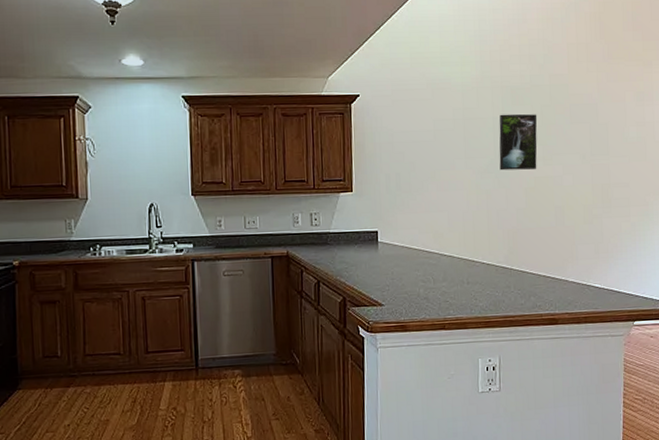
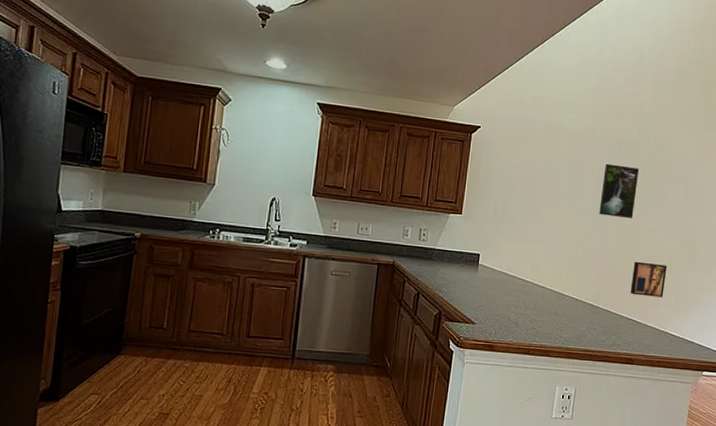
wall art: none [544,214,581,251] -> present [630,261,667,298]

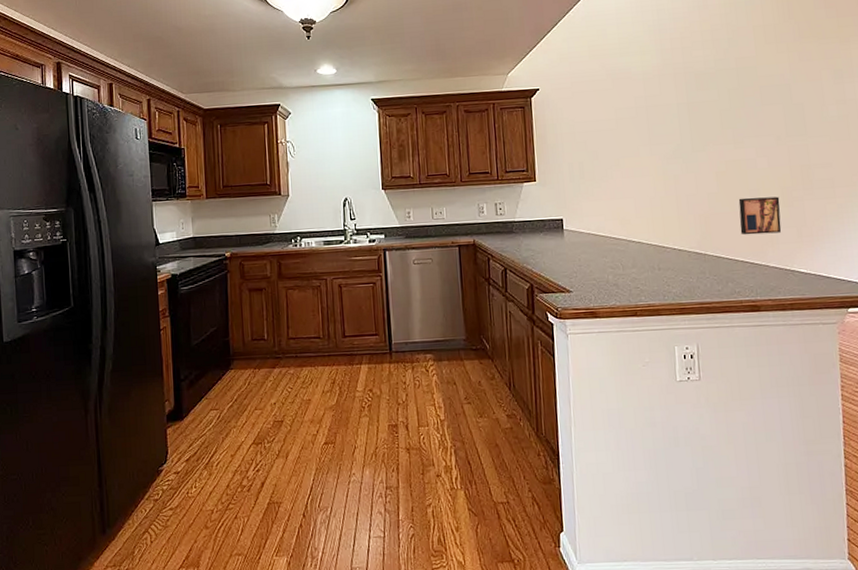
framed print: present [599,163,640,219] -> none [684,98,728,156]

